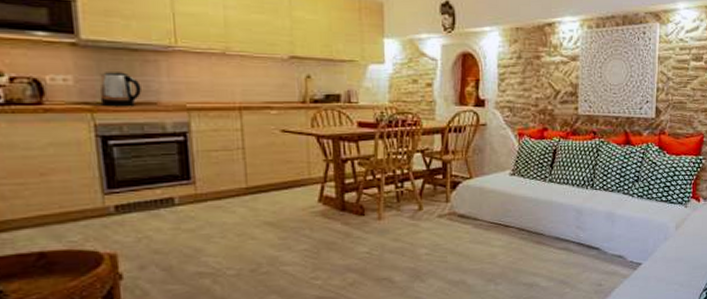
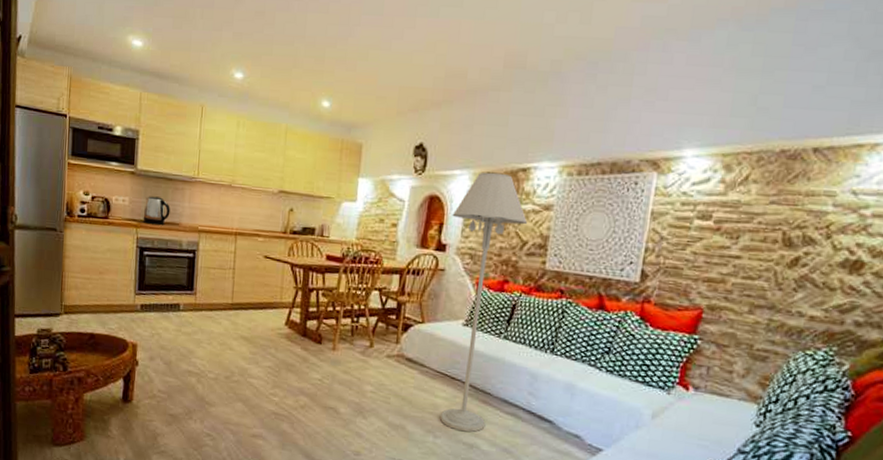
floor lamp: none [487,27,559,274] -> present [439,171,528,433]

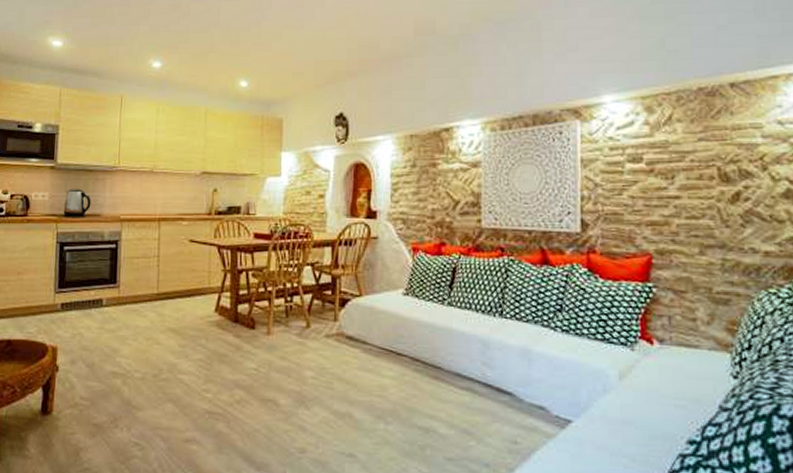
floor lamp: present [439,171,528,433] -> none [379,135,458,415]

